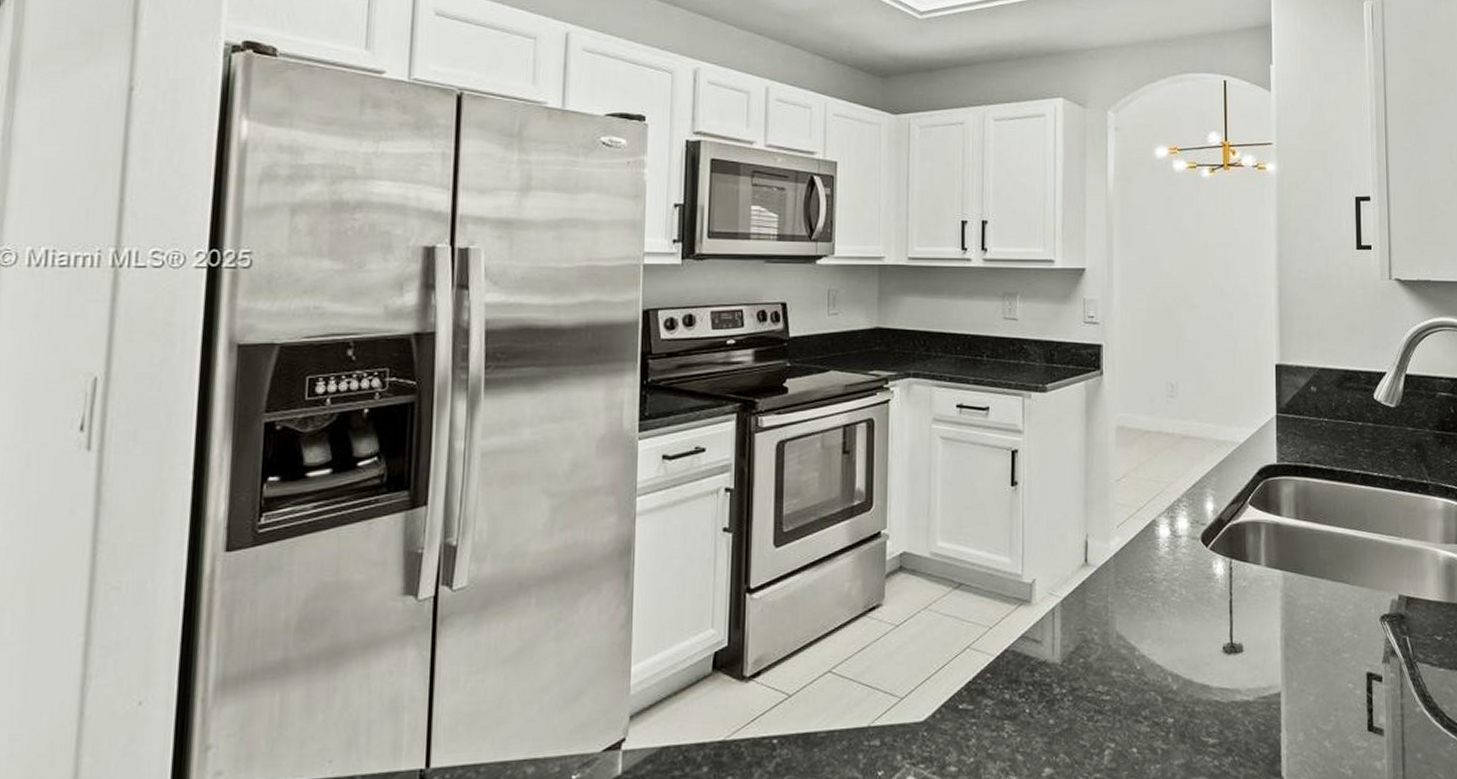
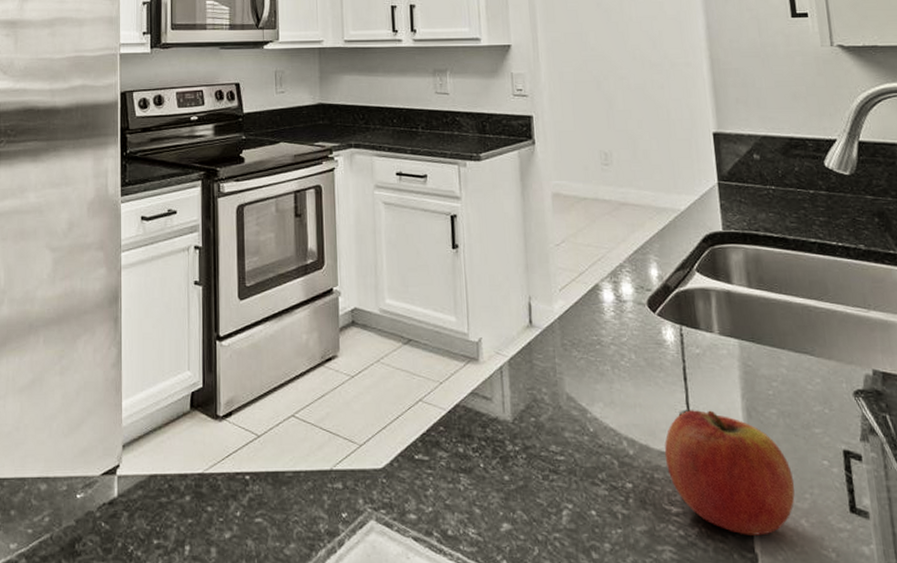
fruit: none [1206,641,1322,760] -> present [664,410,795,536]

